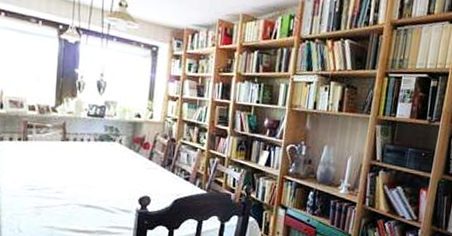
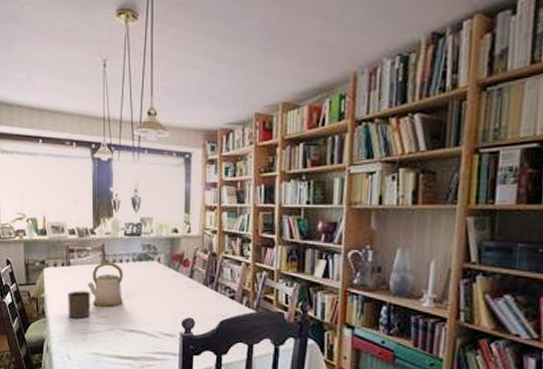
cup: none [22,165,48,193] -> present [68,291,91,319]
kettle: none [45,139,84,183] -> present [87,261,124,307]

